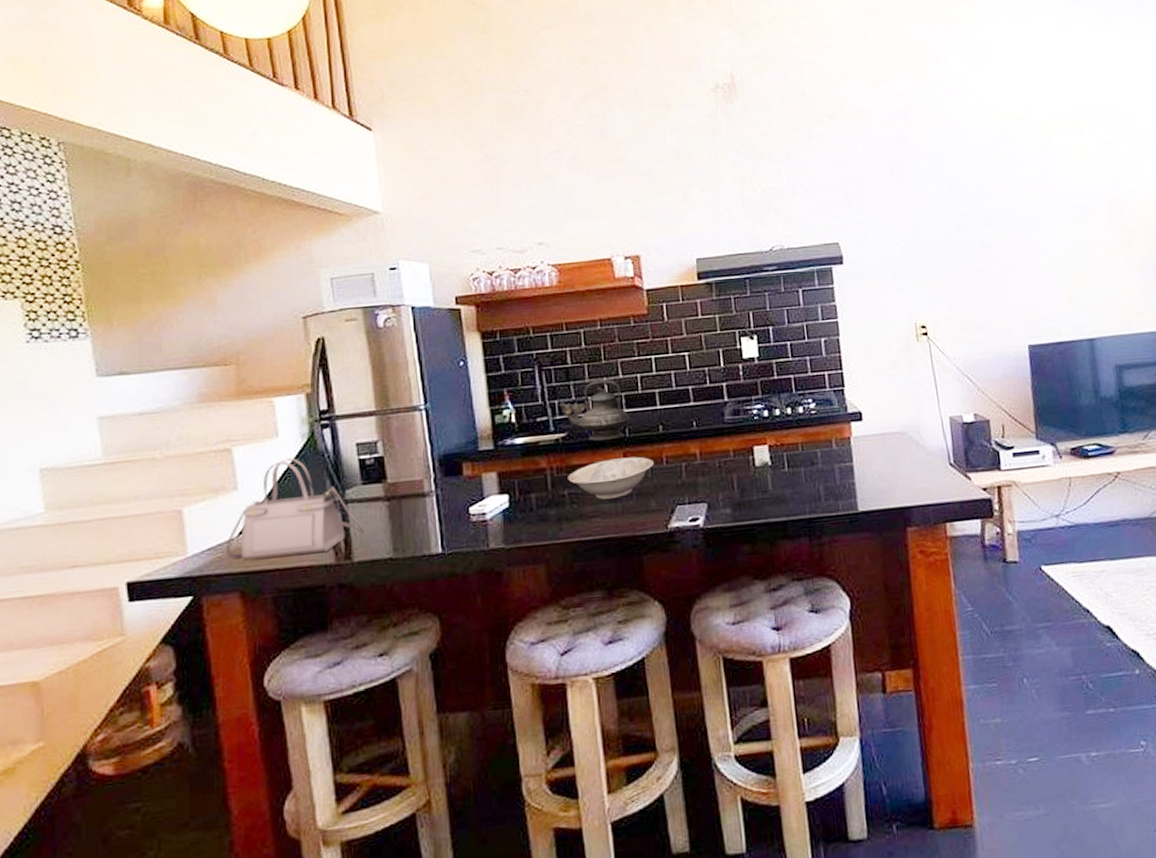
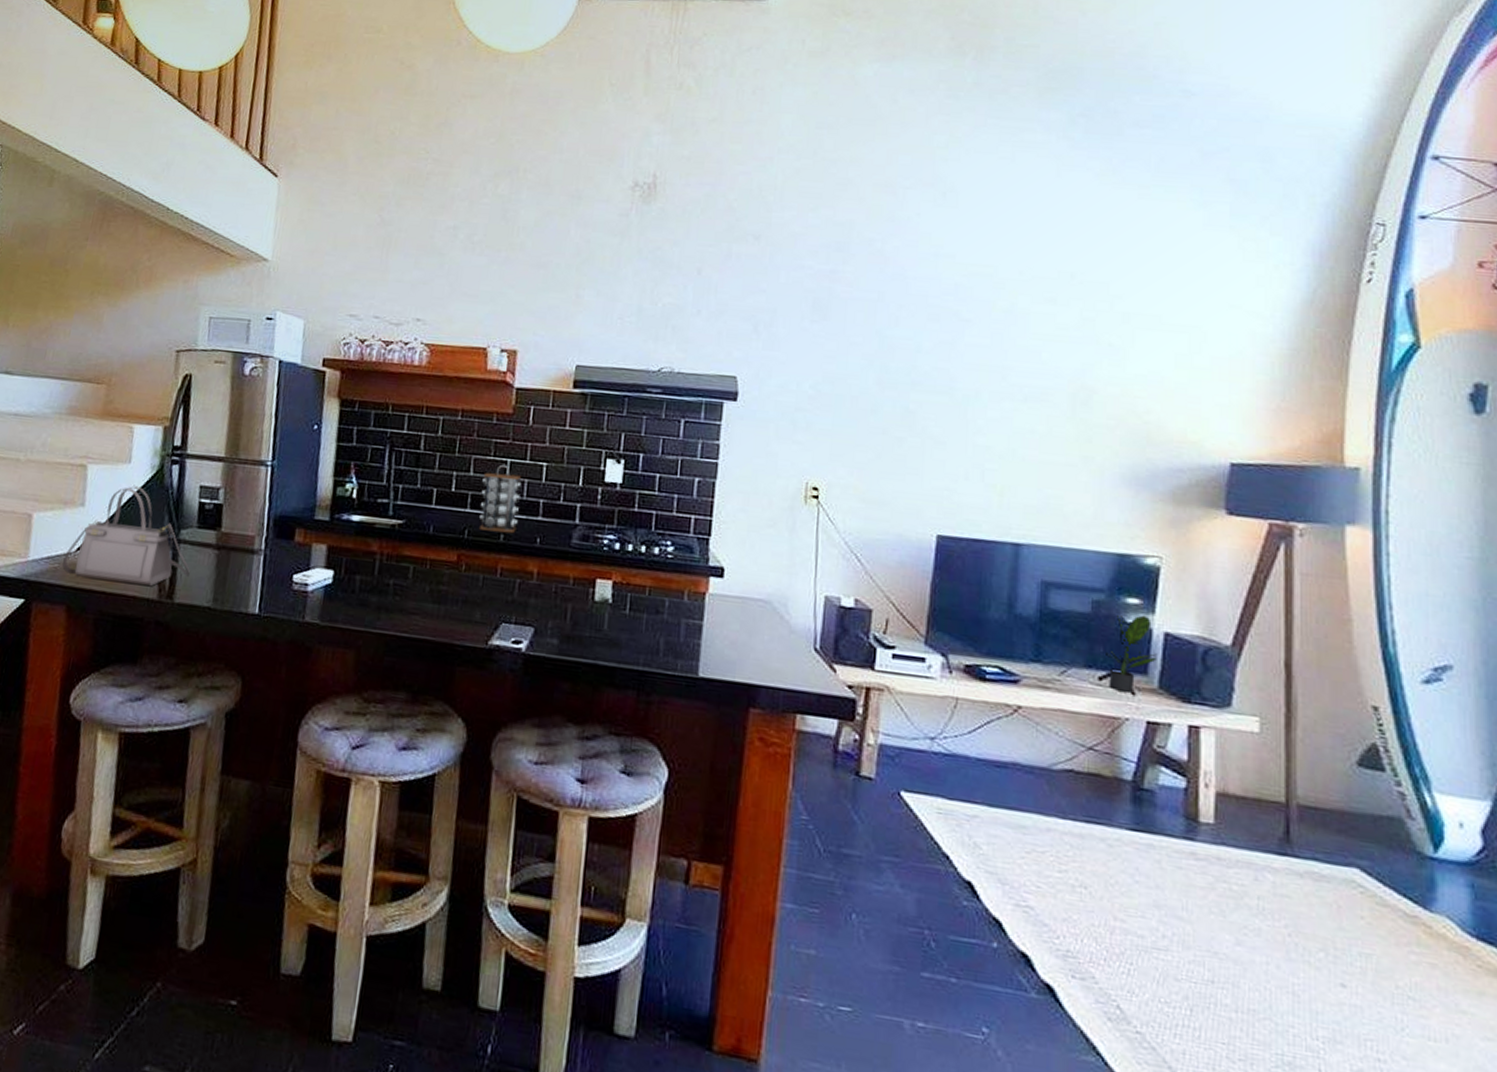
teapot: present [558,378,630,442] -> none [402,471,472,539]
bowl: present [568,456,655,499] -> none [396,557,488,600]
spice rack: none [632,361,674,427] -> present [478,464,522,534]

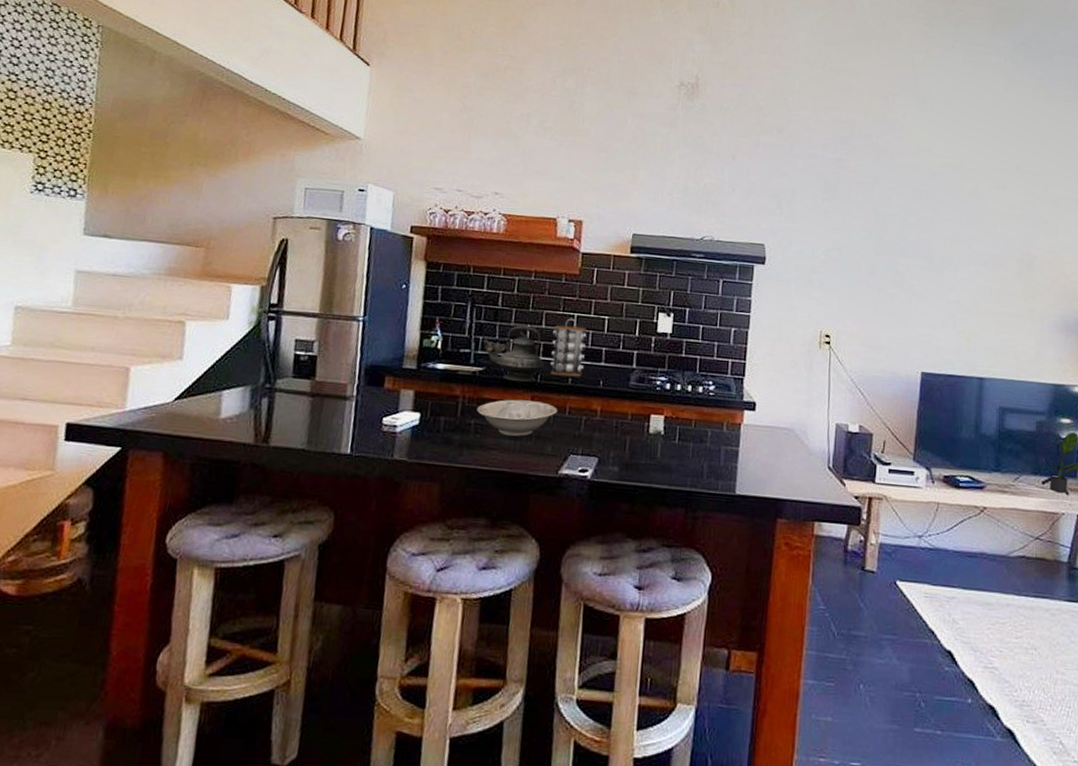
handbag: present [62,486,190,587] -> none [160,340,285,432]
bowl: none [396,557,488,600] -> present [477,399,558,437]
teapot: none [402,471,472,539] -> present [482,324,544,383]

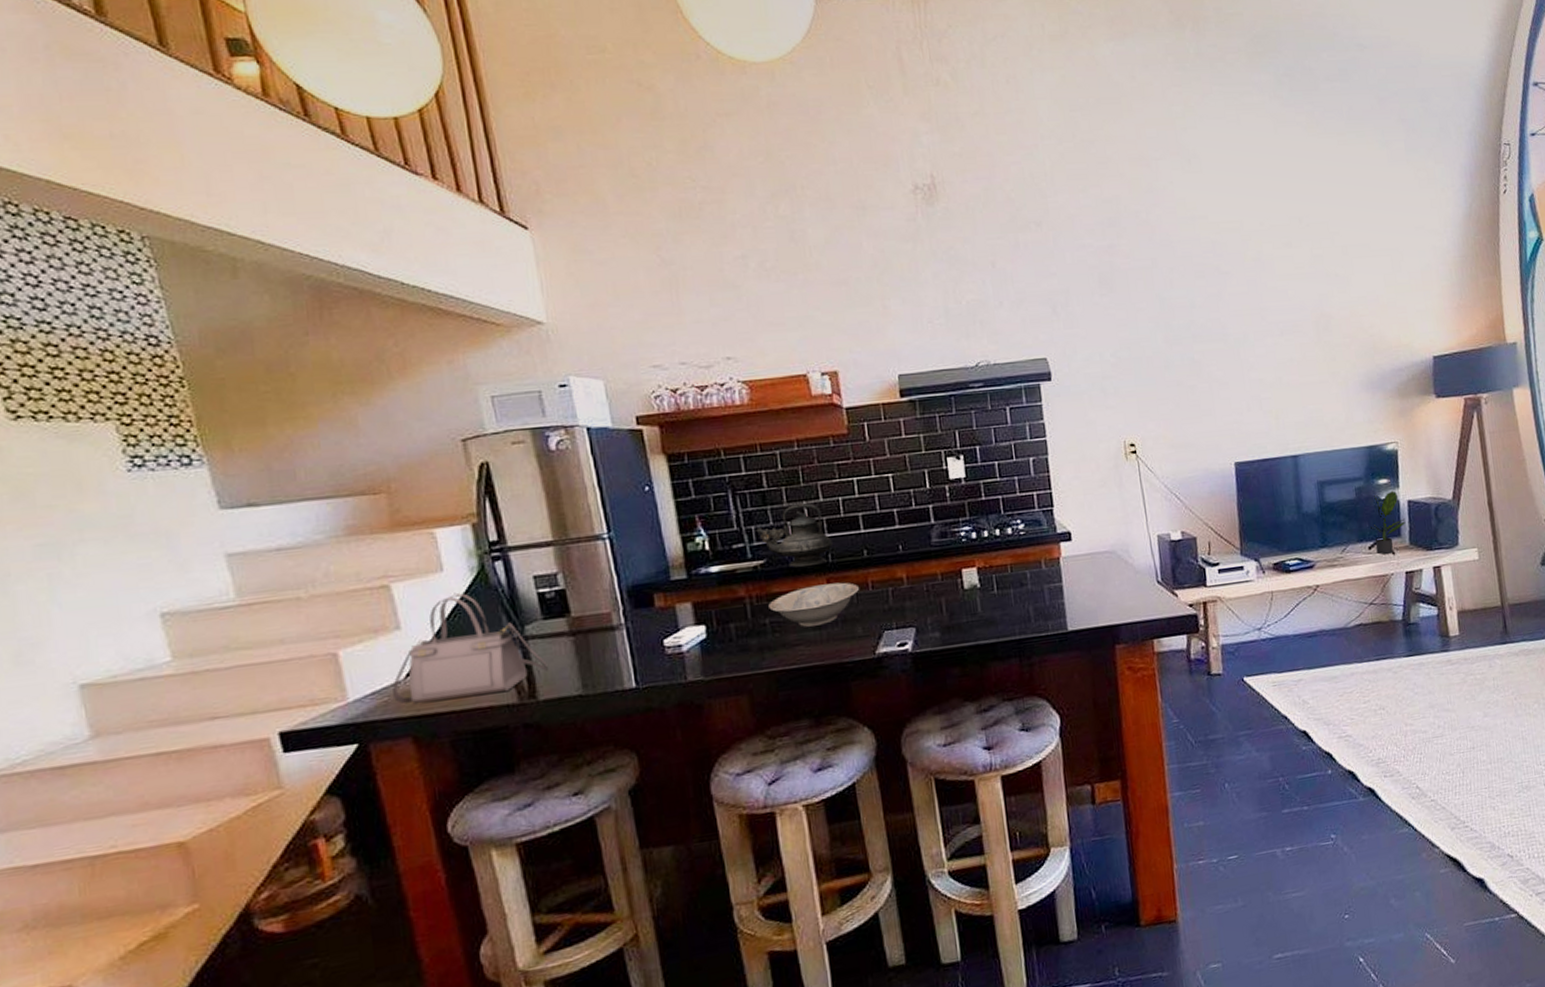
handbag: none [160,340,285,432] -> present [392,593,548,705]
spice rack: present [549,318,587,378] -> none [833,484,879,551]

